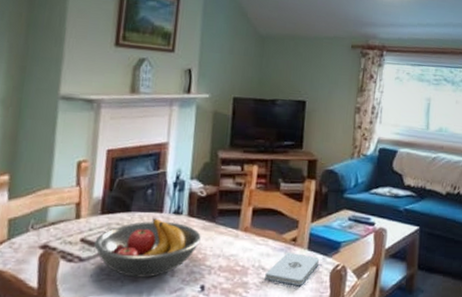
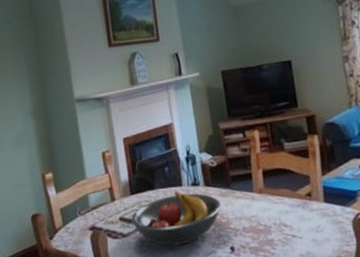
notepad: present [265,252,320,285] -> none [288,206,339,238]

